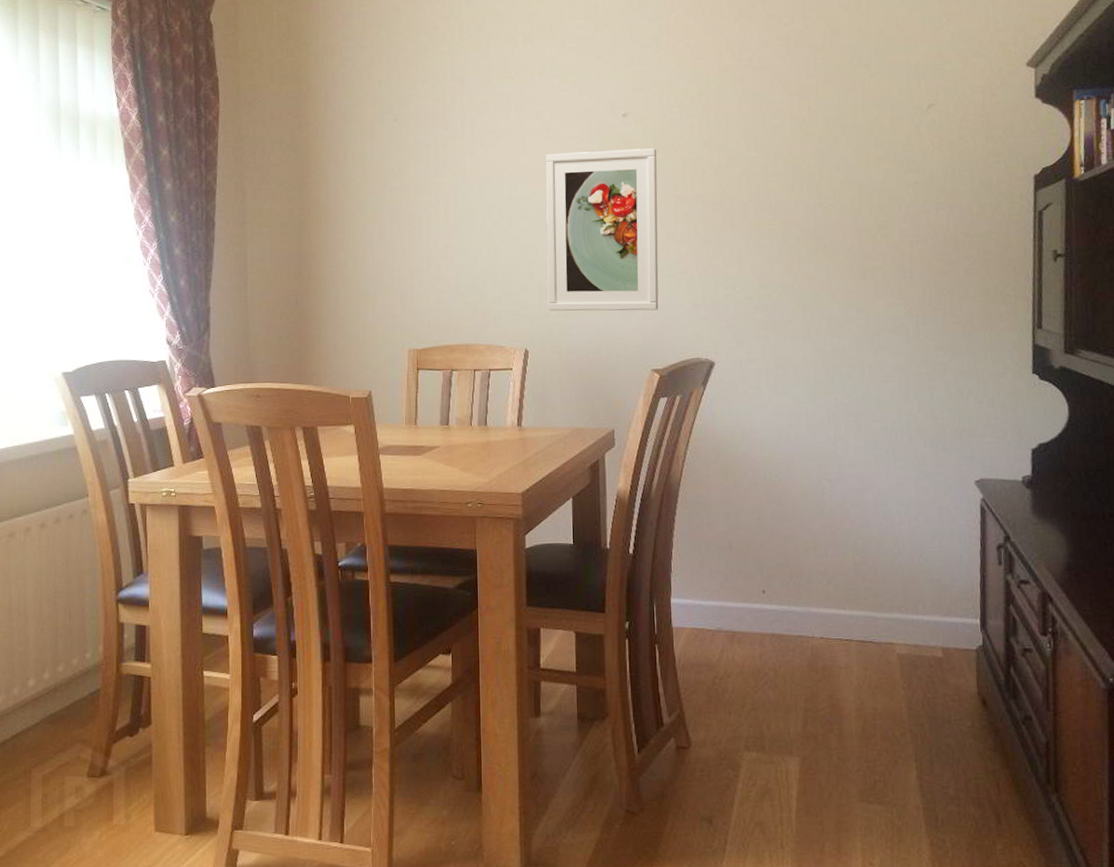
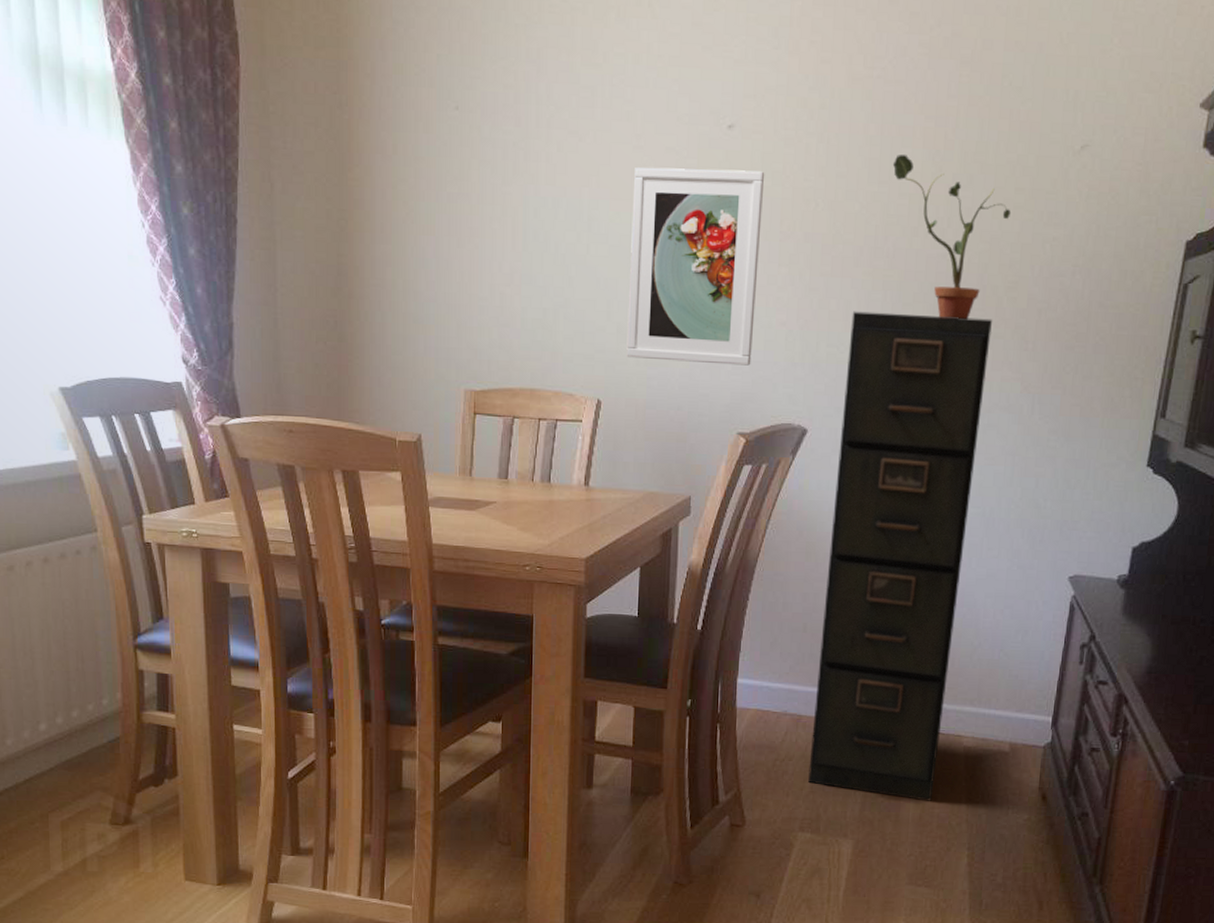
filing cabinet: none [744,254,873,712] -> present [808,311,992,801]
potted plant: none [765,125,875,257] -> present [892,155,1012,319]

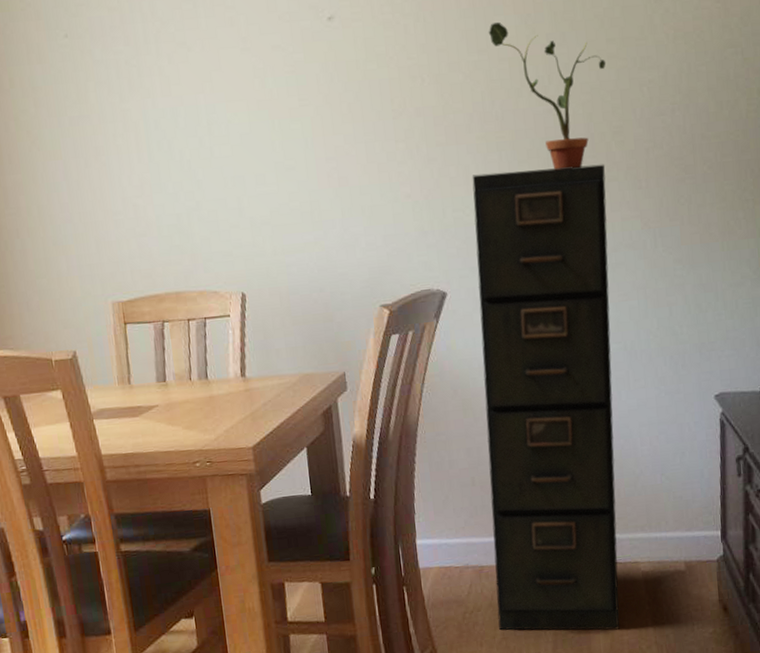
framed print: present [626,167,765,366] -> none [245,56,384,249]

